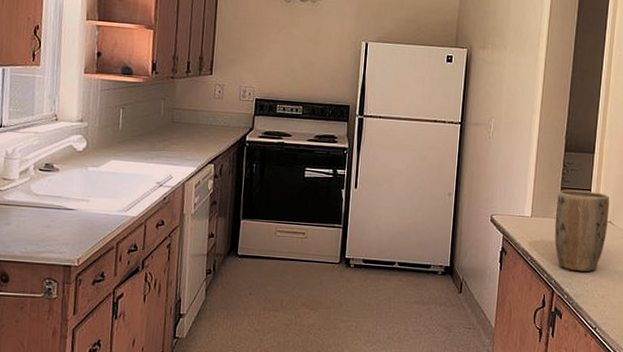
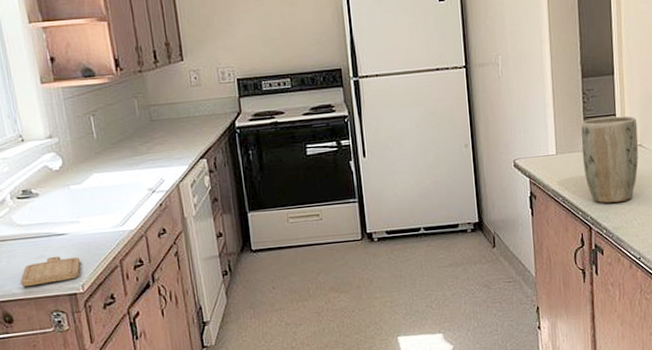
chopping board: none [23,228,81,252] -> present [20,256,80,287]

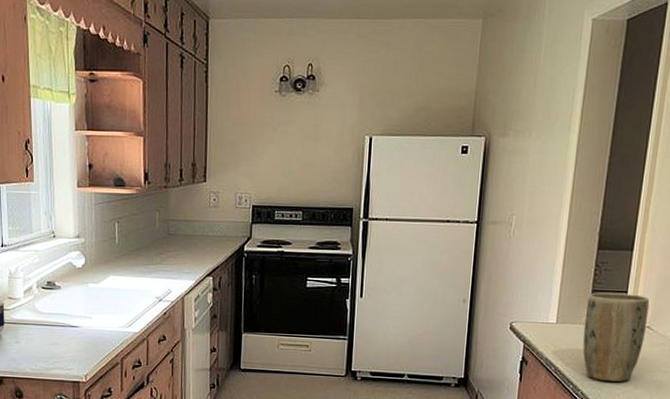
chopping board: present [20,256,80,287] -> none [34,345,87,369]

